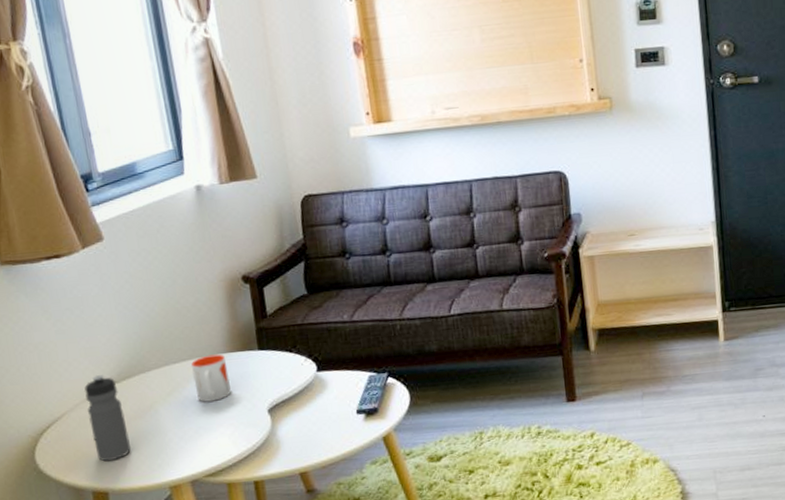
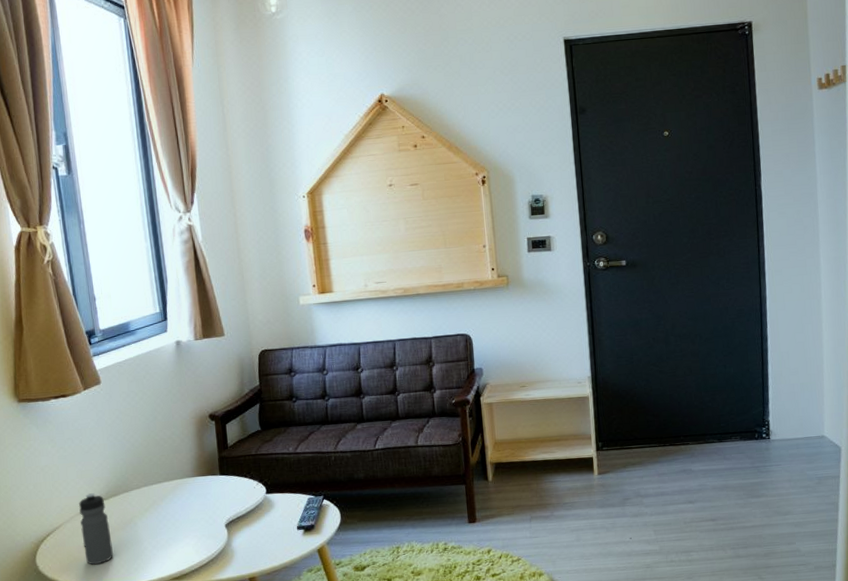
mug: present [191,354,231,403] -> none [166,478,196,518]

